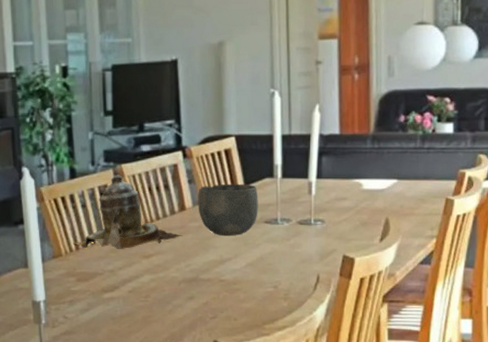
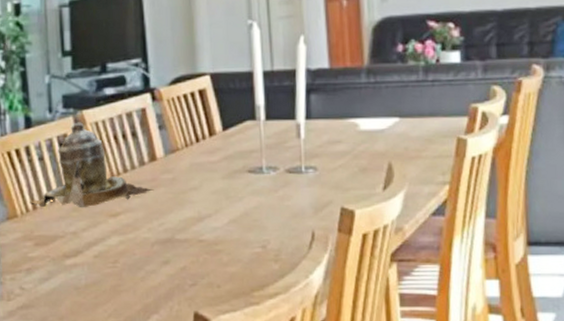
bowl: present [198,184,258,236] -> none [170,128,240,188]

